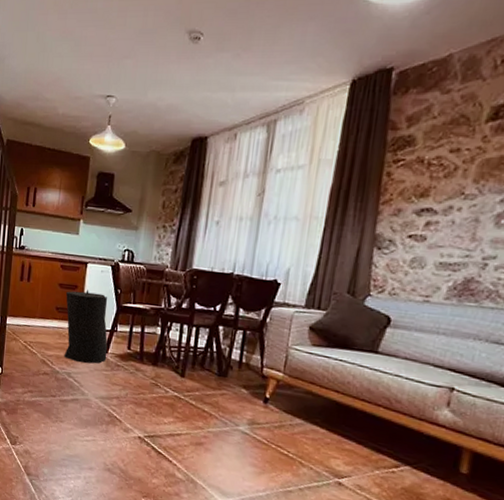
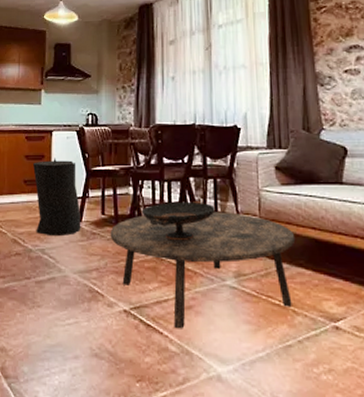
coffee table: none [133,355,316,461] -> present [110,212,296,329]
decorative bowl: none [166,346,240,384] -> present [141,201,215,241]

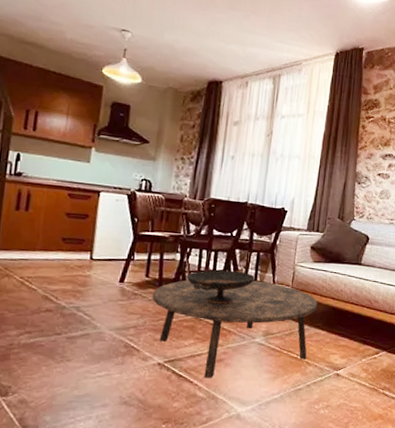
trash can: present [33,158,81,237] -> none [72,219,124,296]

